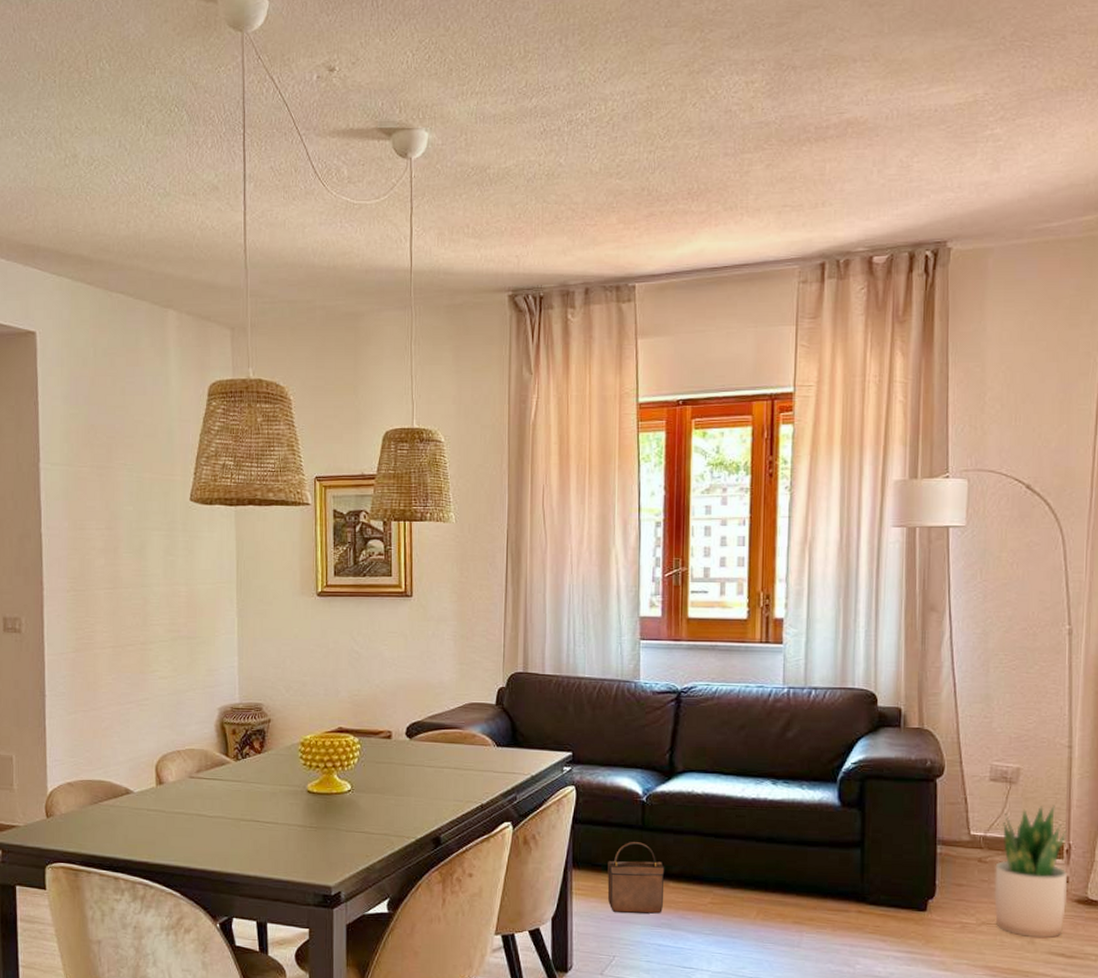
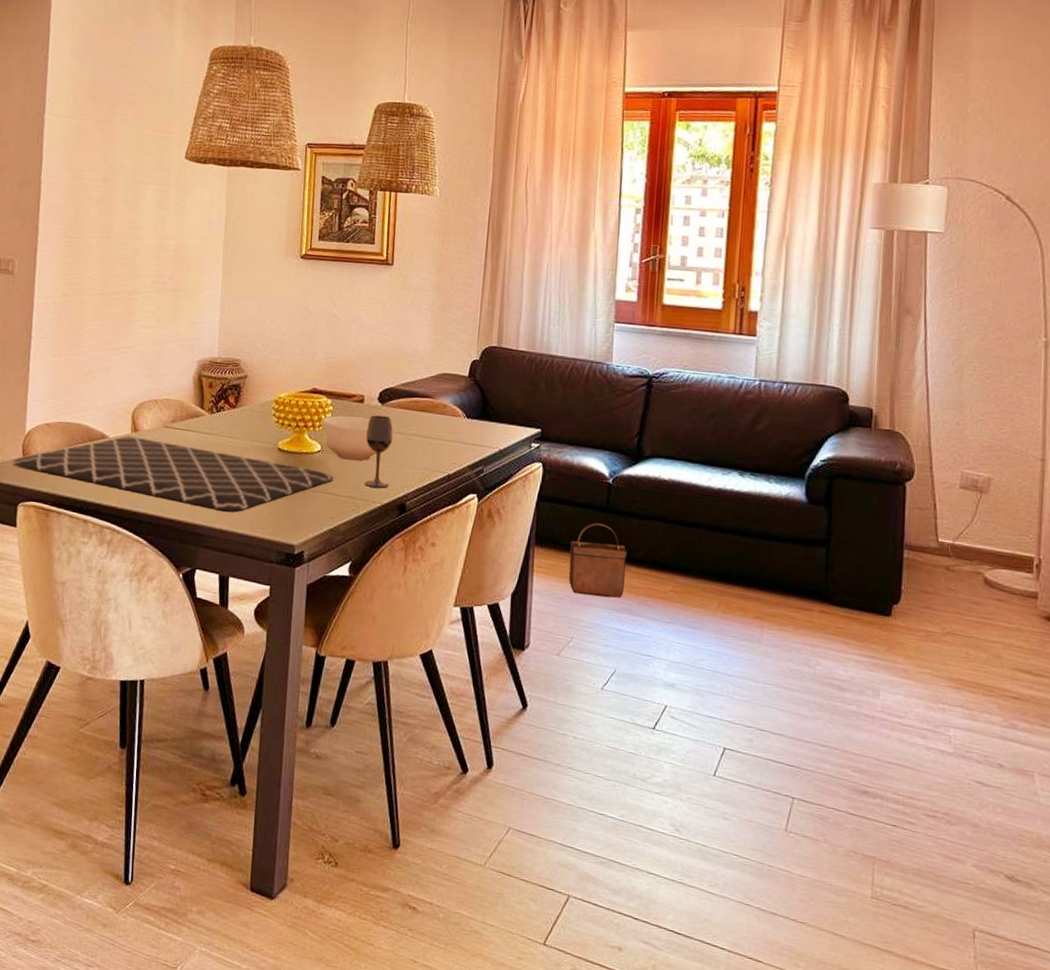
placemat: none [35,789,366,858] -> present [11,436,334,512]
bowl: none [349,752,407,798] -> present [321,415,376,461]
wine glass: none [396,749,423,823] -> present [365,415,393,488]
planter: present [994,805,1068,939] -> none [960,517,1039,655]

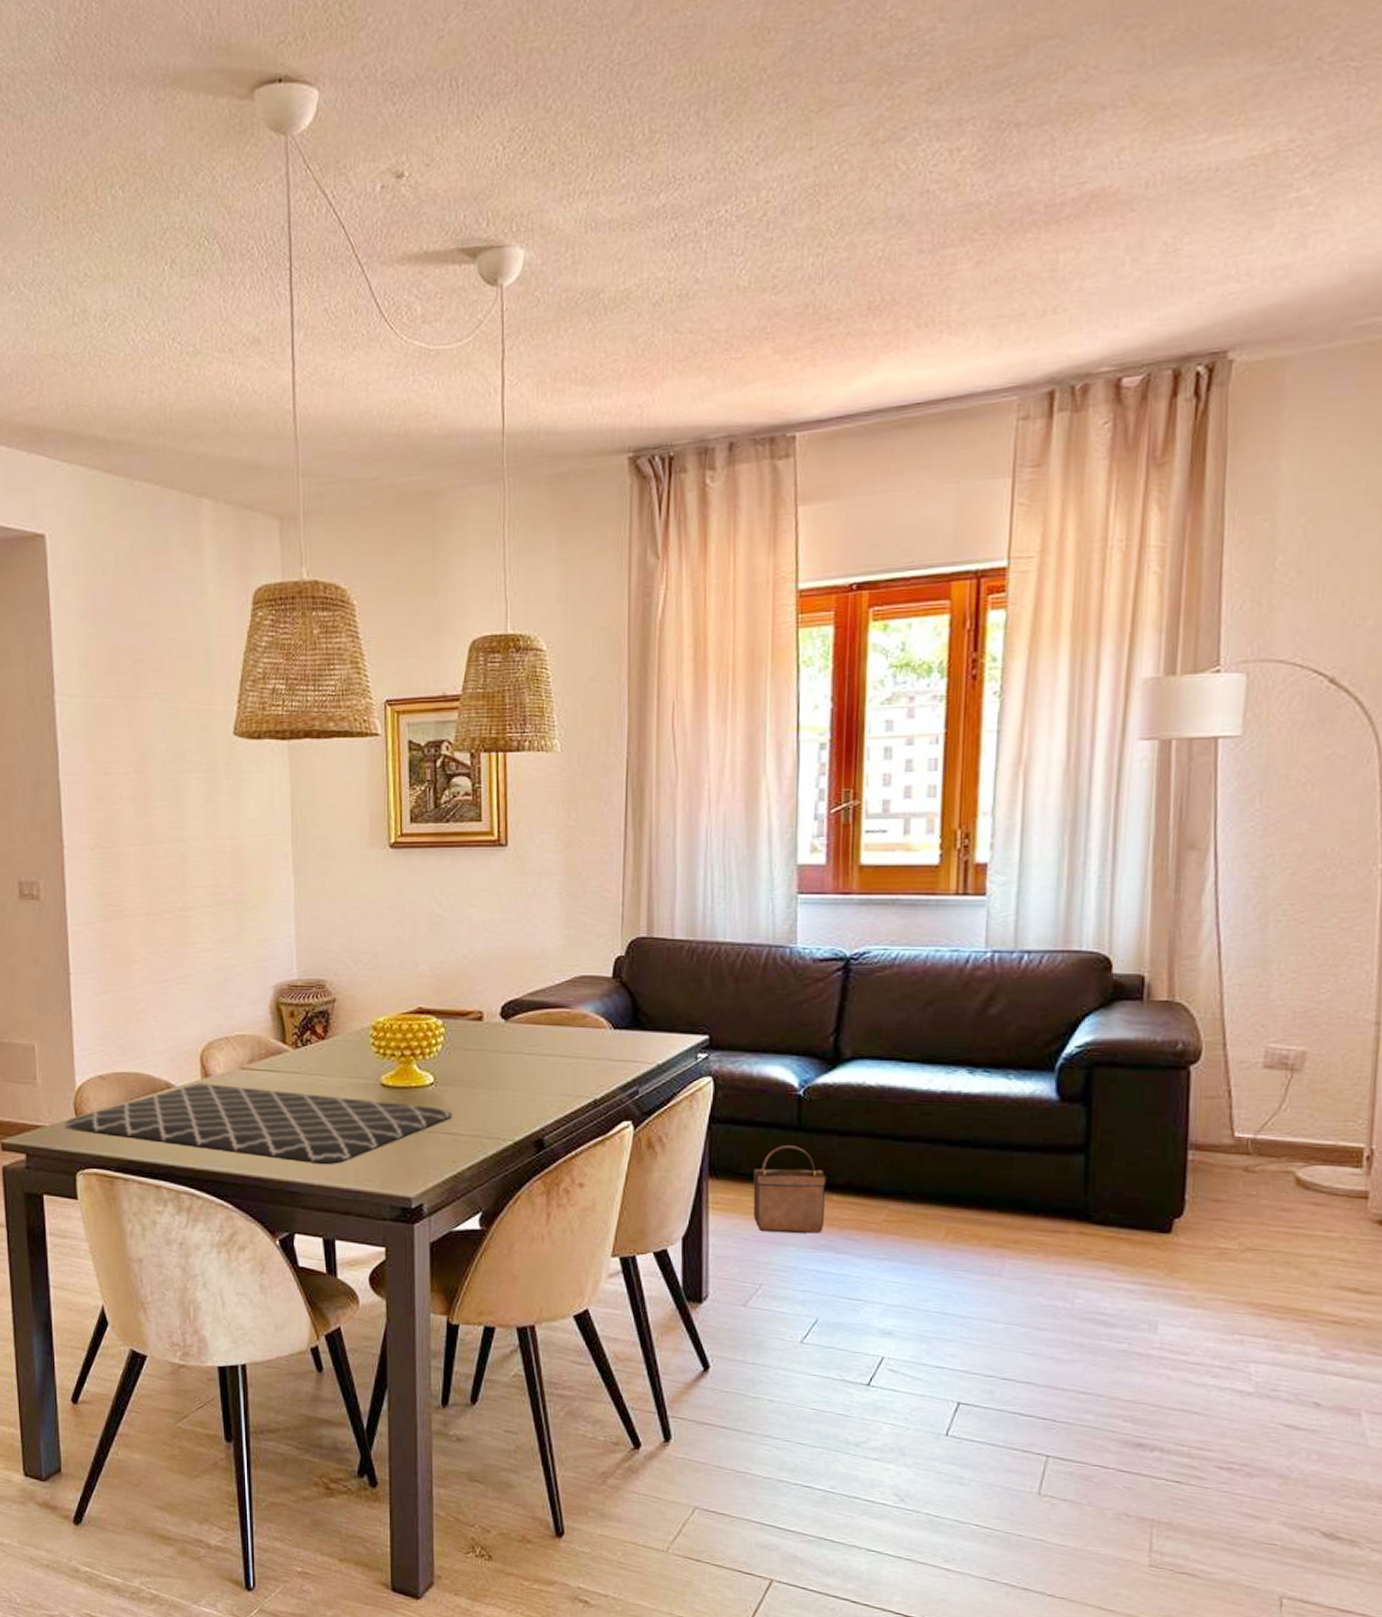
bowl: present [321,415,376,461] -> none [431,1037,502,1092]
wine glass: present [365,415,393,488] -> none [489,1033,522,1122]

